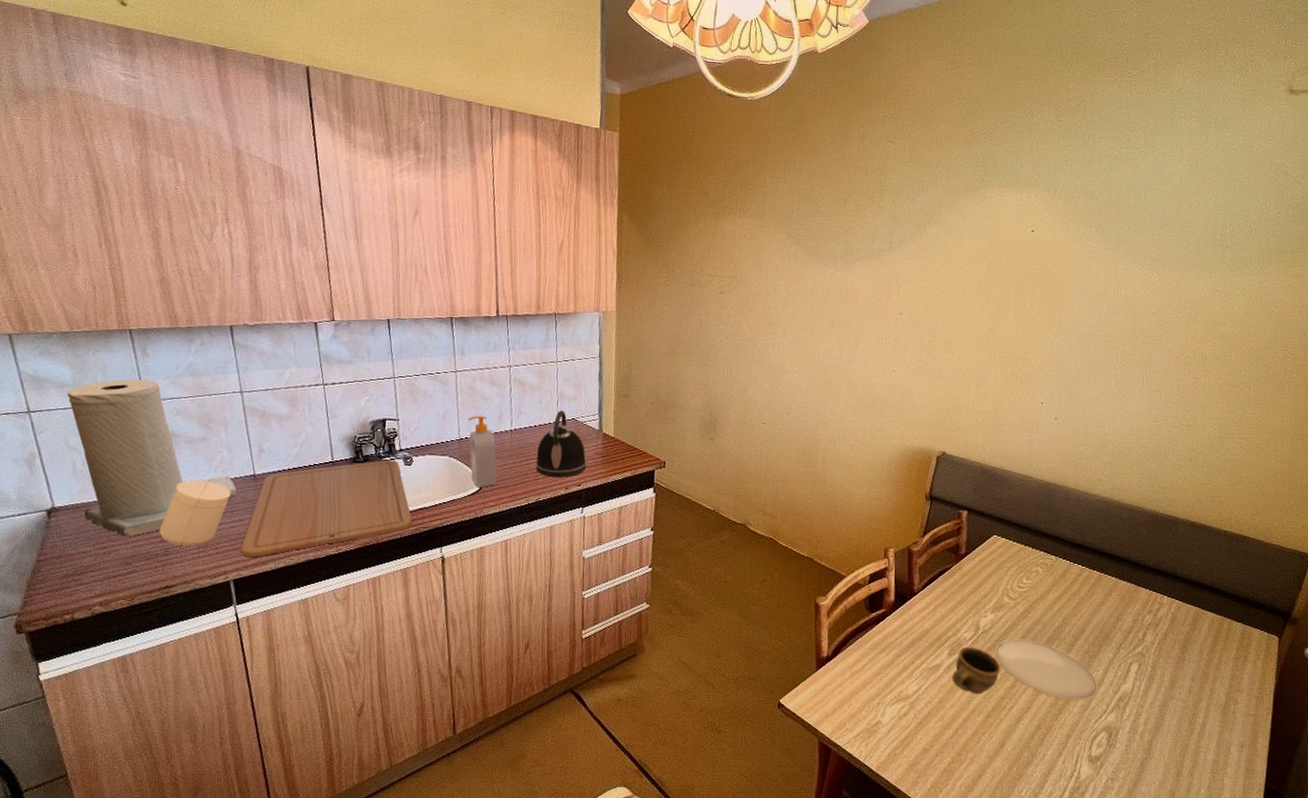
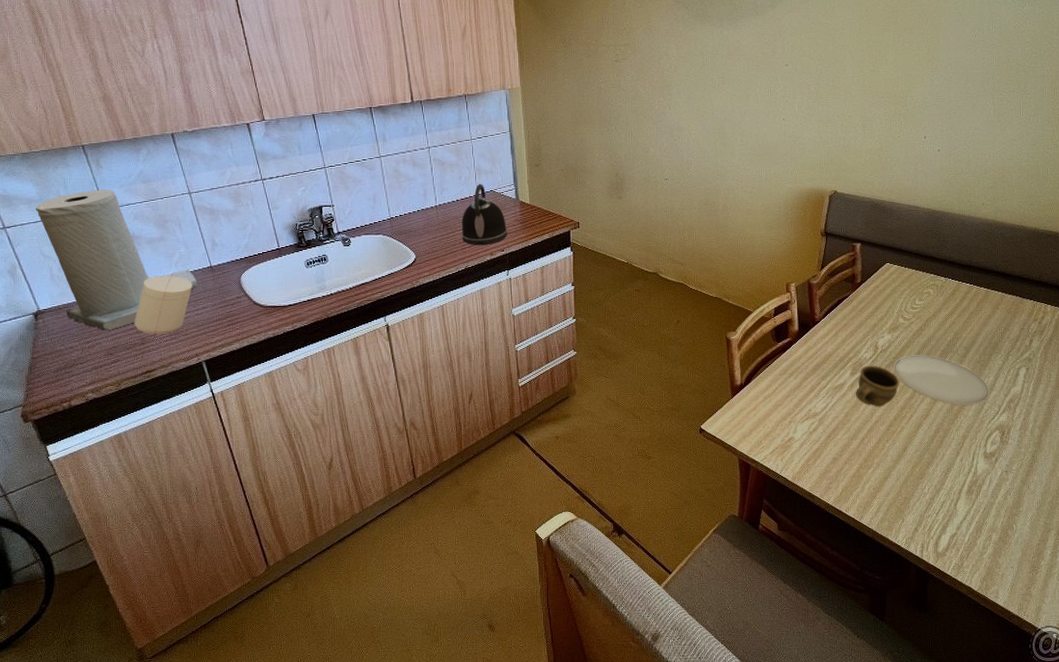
chopping board: present [240,459,412,558] -> none [207,242,356,340]
soap bottle: present [468,415,497,488] -> none [396,195,429,261]

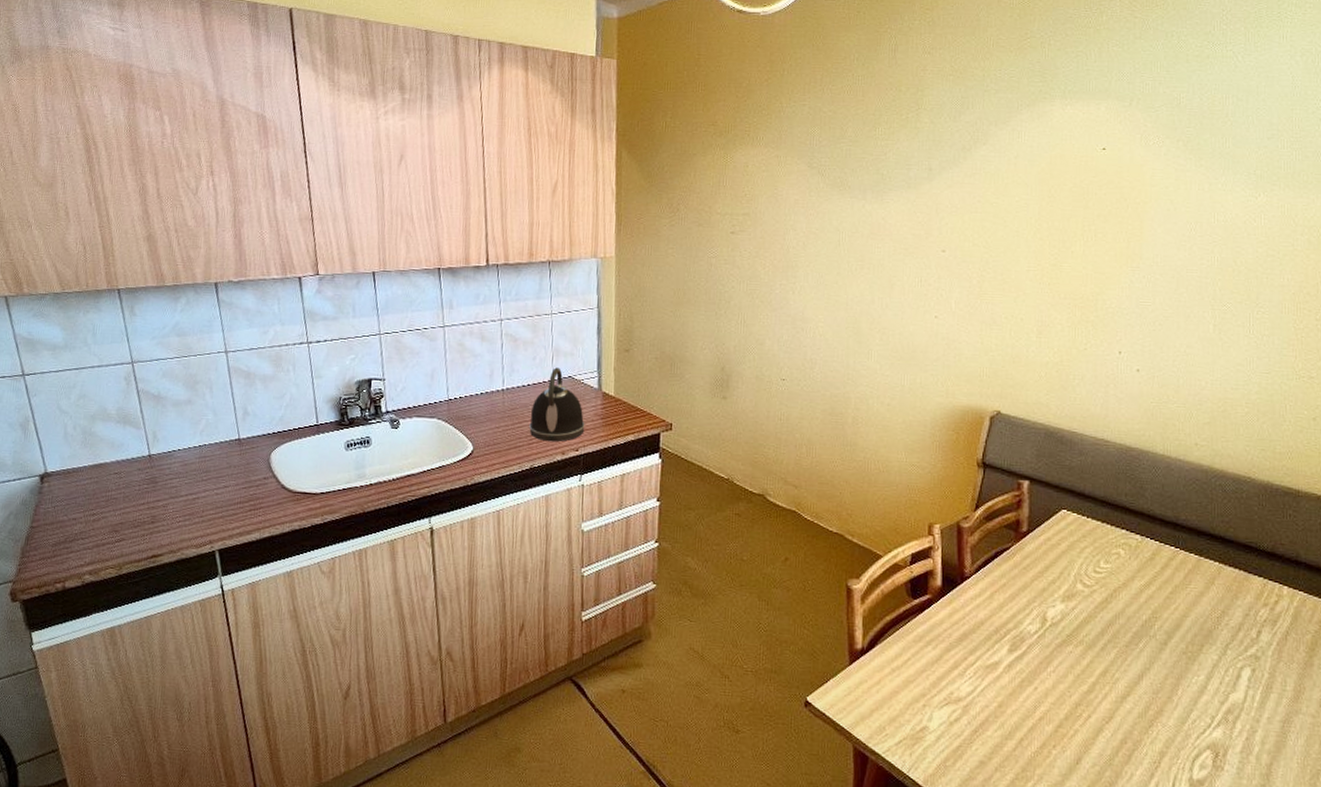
paper towel: present [36,190,198,330] -> none [59,340,222,503]
canister: present [134,274,192,337] -> none [146,443,216,516]
cup: present [856,365,900,406] -> none [1014,641,1075,699]
plate: present [893,354,990,406] -> none [1066,633,1199,712]

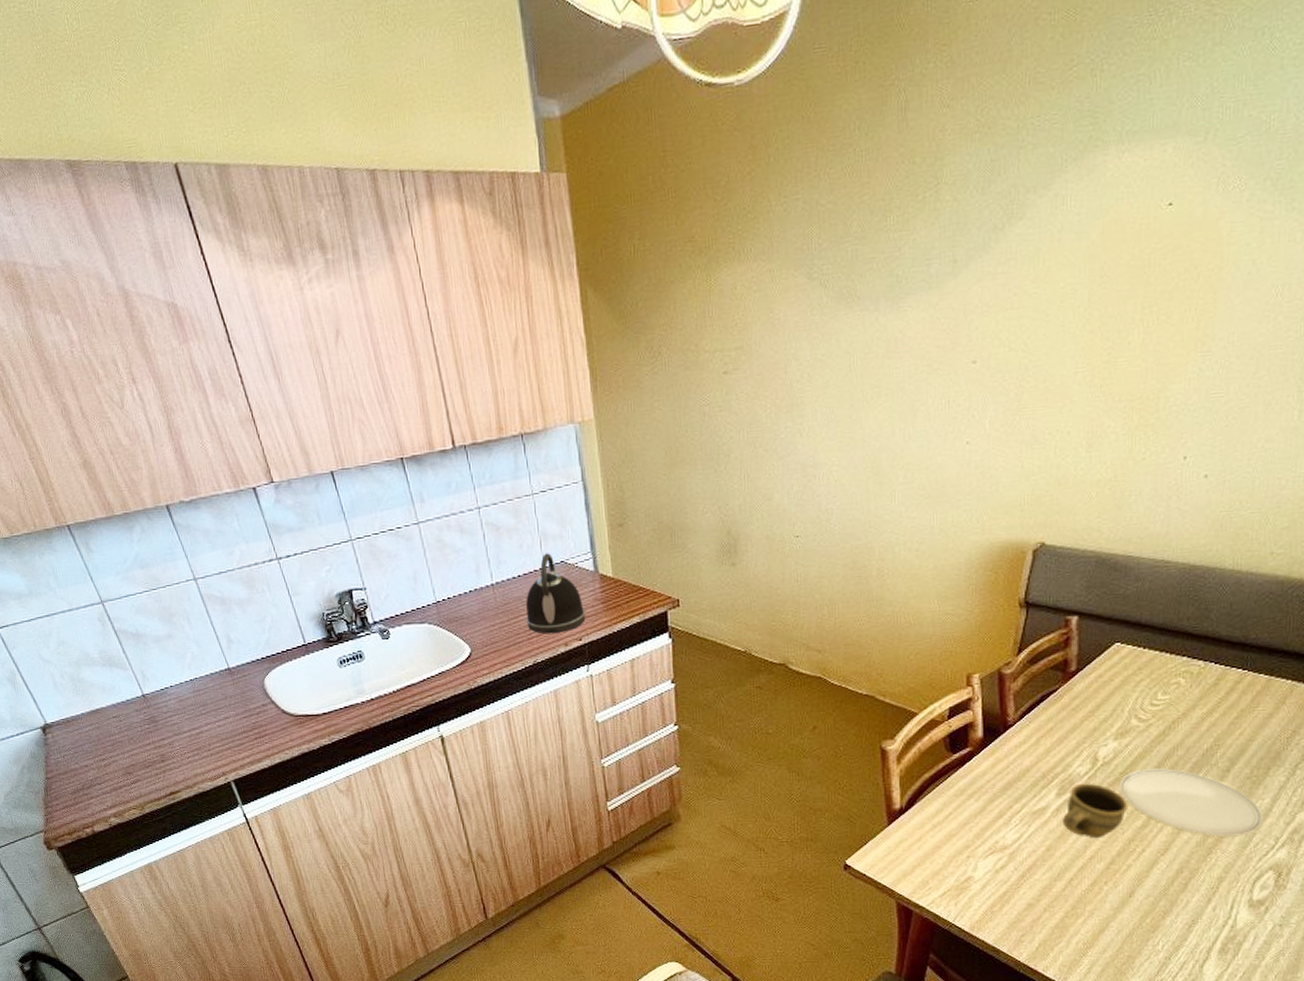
cup: none [1014,641,1075,699] -> present [1063,783,1128,837]
plate: none [1066,633,1199,712] -> present [1119,768,1263,837]

